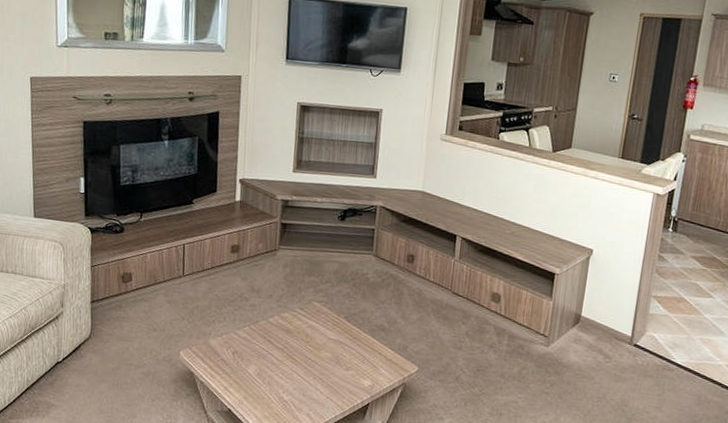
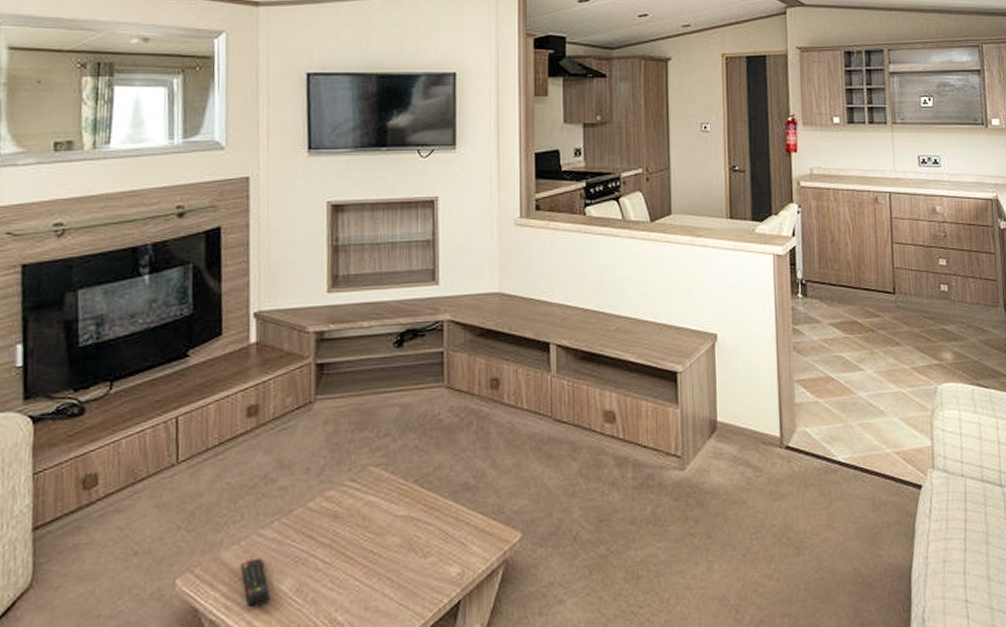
remote control: none [222,348,240,380] -> present [240,558,269,608]

